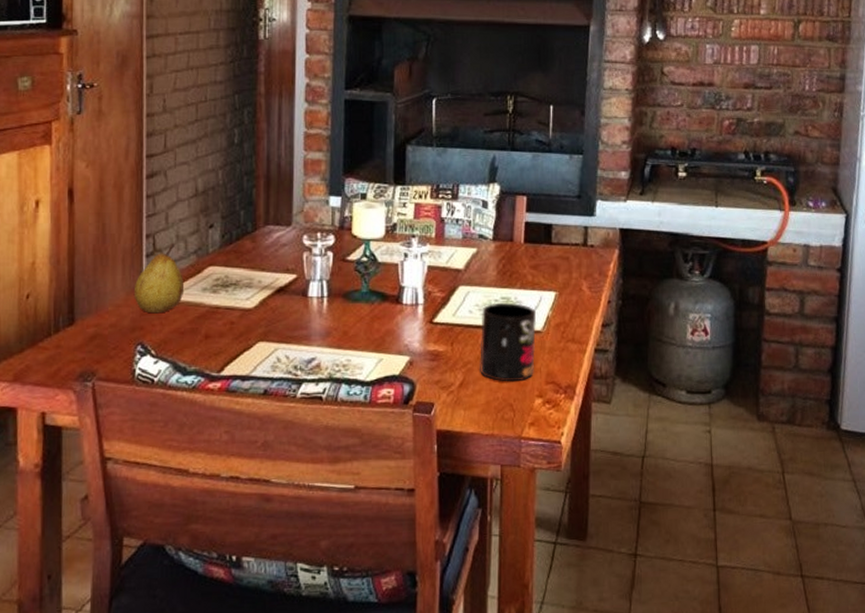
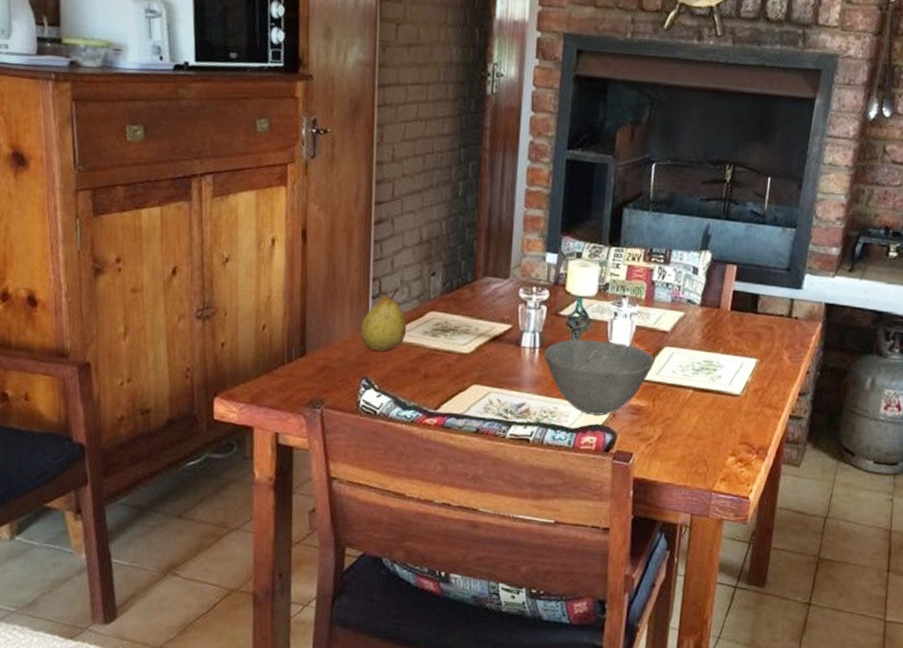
bowl: none [332,285,450,365] -> present [543,339,655,415]
mug: present [480,302,537,382] -> none [678,365,736,440]

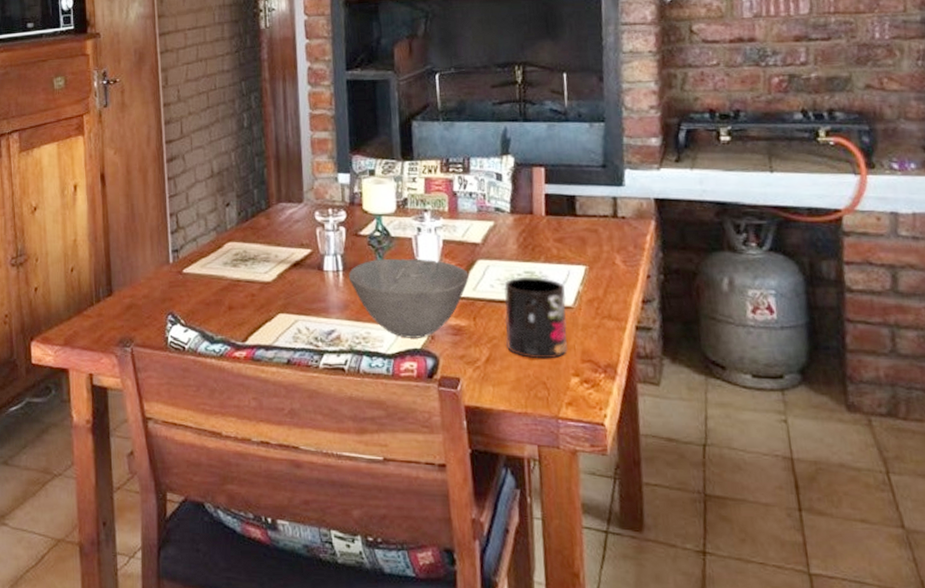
fruit: present [360,288,407,352] -> none [162,221,207,286]
mug: none [678,365,736,440] -> present [504,276,567,359]

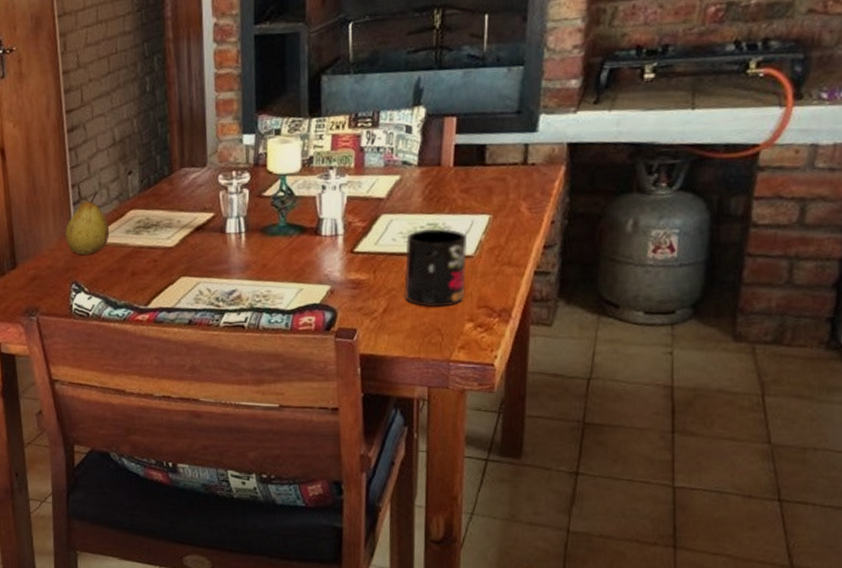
fruit: none [162,221,207,286] -> present [64,191,110,256]
bowl: present [348,259,469,338] -> none [250,216,371,294]

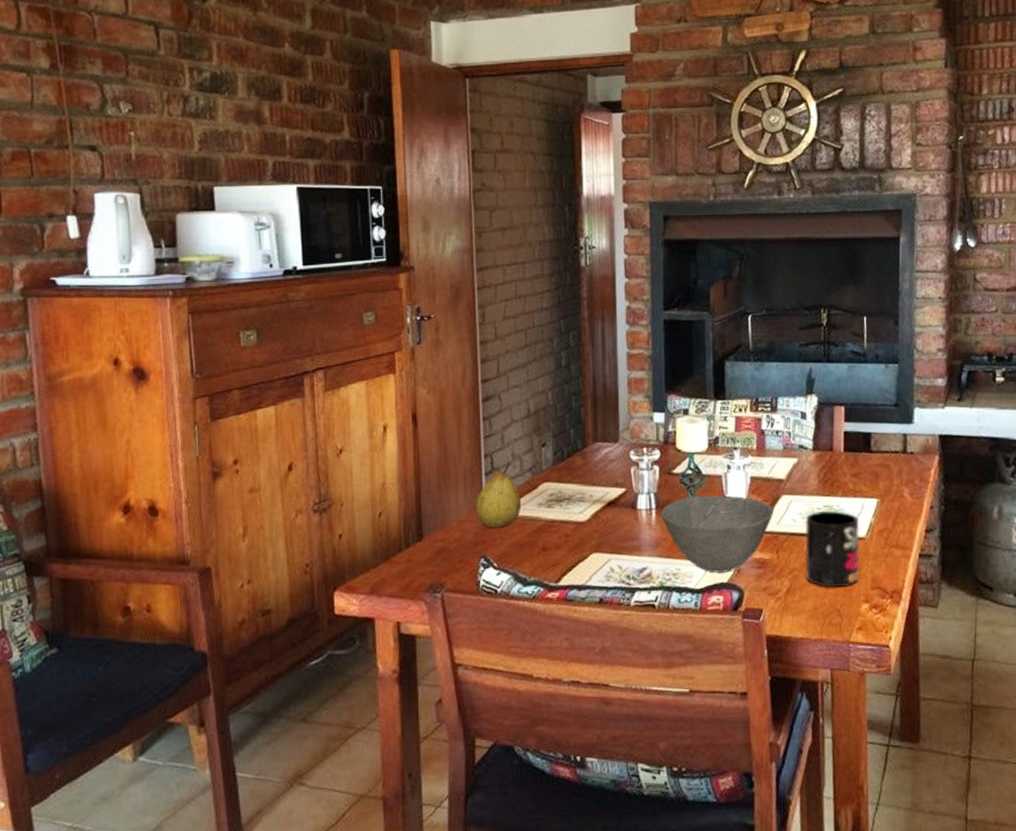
bowl: none [250,216,371,294] -> present [660,495,774,573]

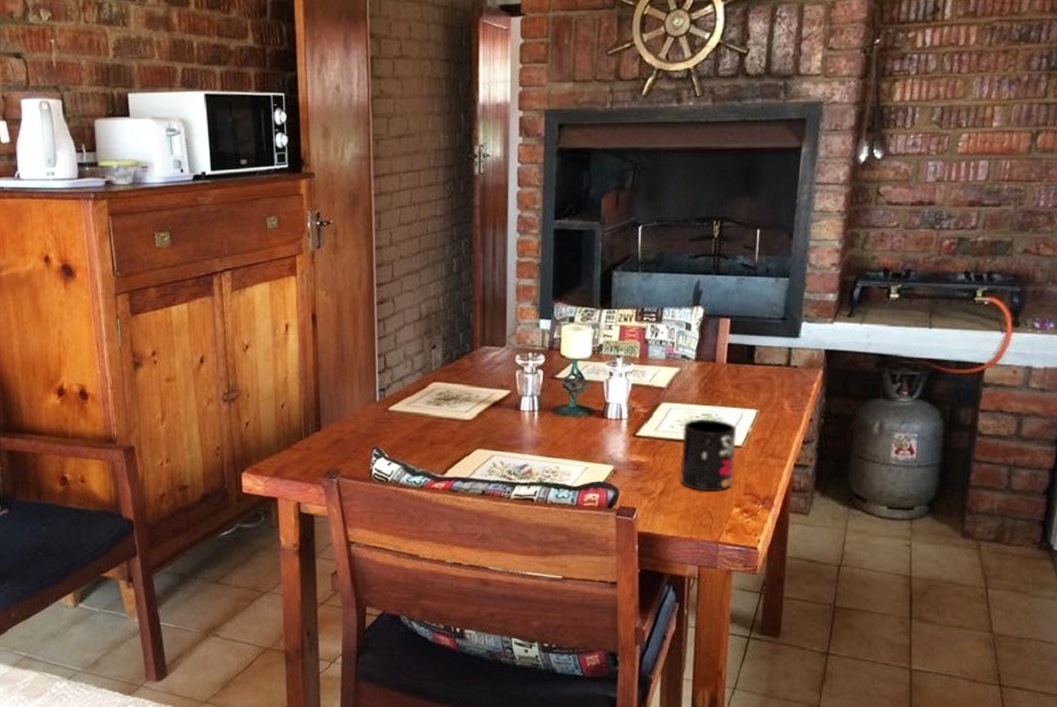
fruit: present [475,462,522,528] -> none [369,362,412,423]
bowl: present [660,495,774,573] -> none [542,401,652,473]

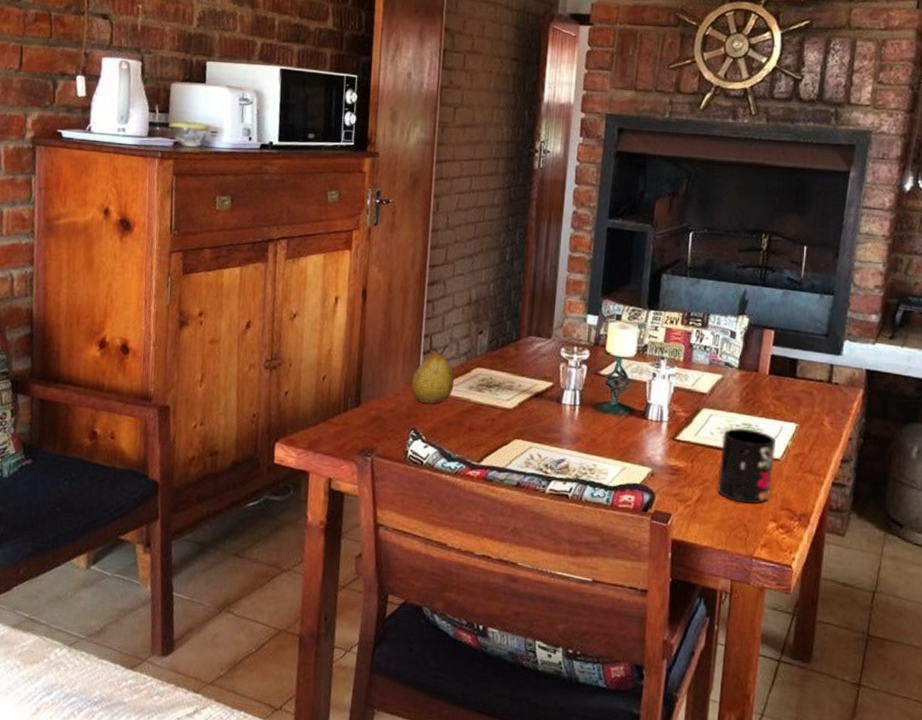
fruit: none [369,362,412,423] -> present [411,344,455,405]

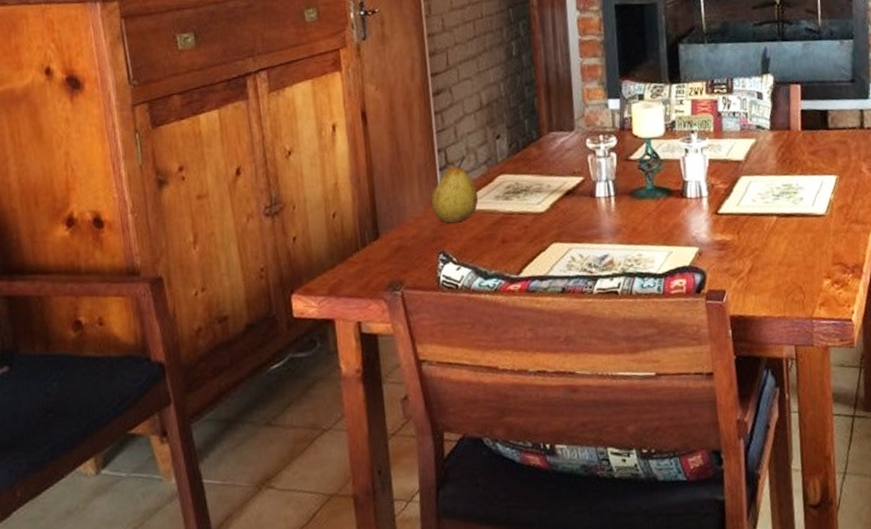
mug: present [717,427,776,504] -> none [765,188,821,266]

